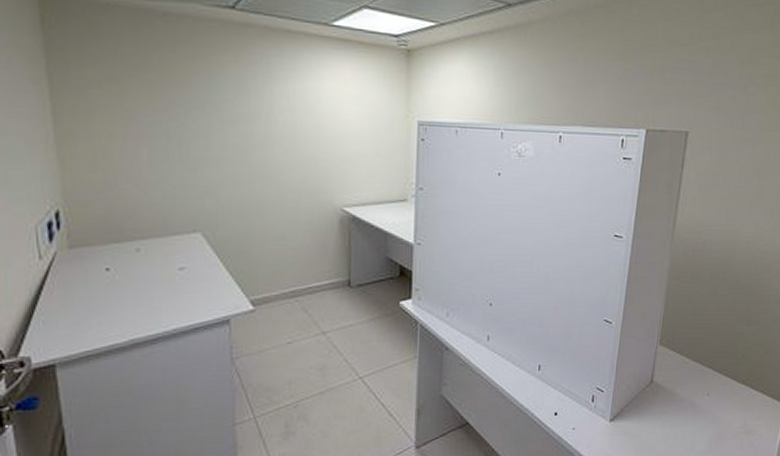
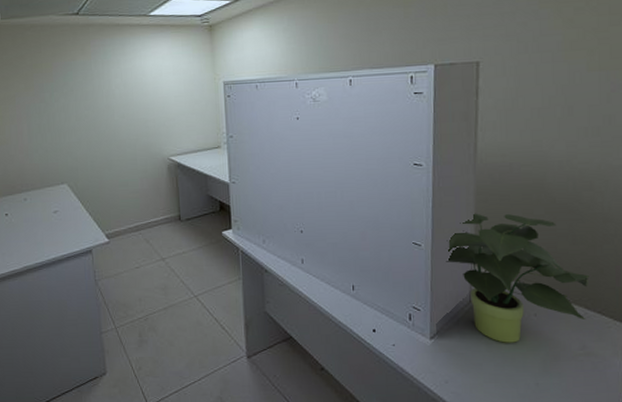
potted plant: none [634,290,758,423] -> present [445,213,590,343]

